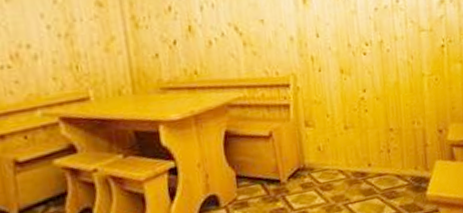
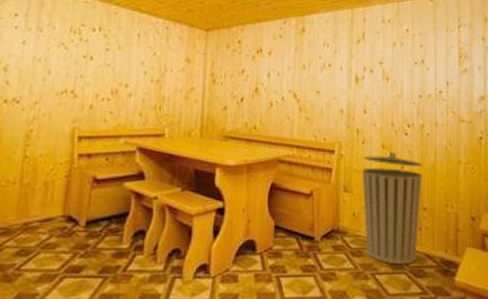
trash can: none [321,75,388,192] -> present [361,151,422,265]

